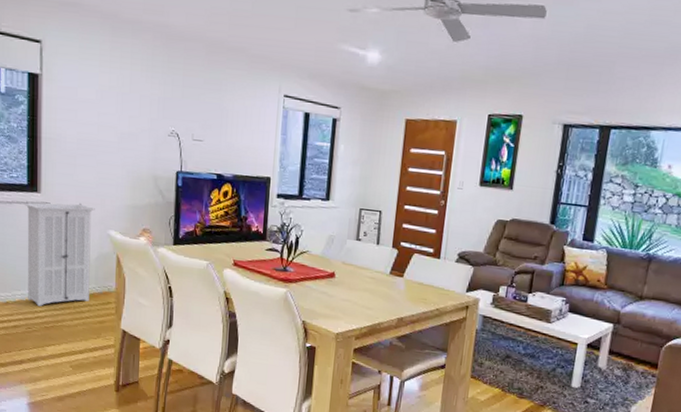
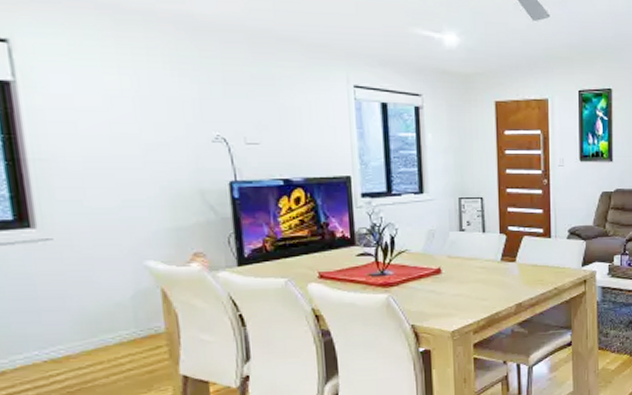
storage cabinet: present [25,202,95,306] -> none [13,234,130,368]

